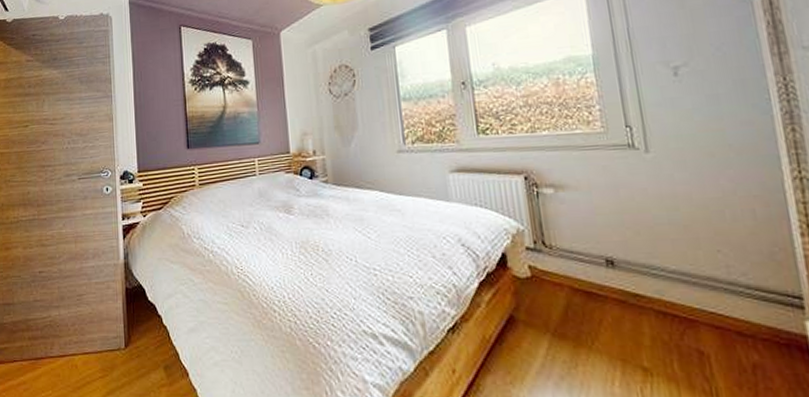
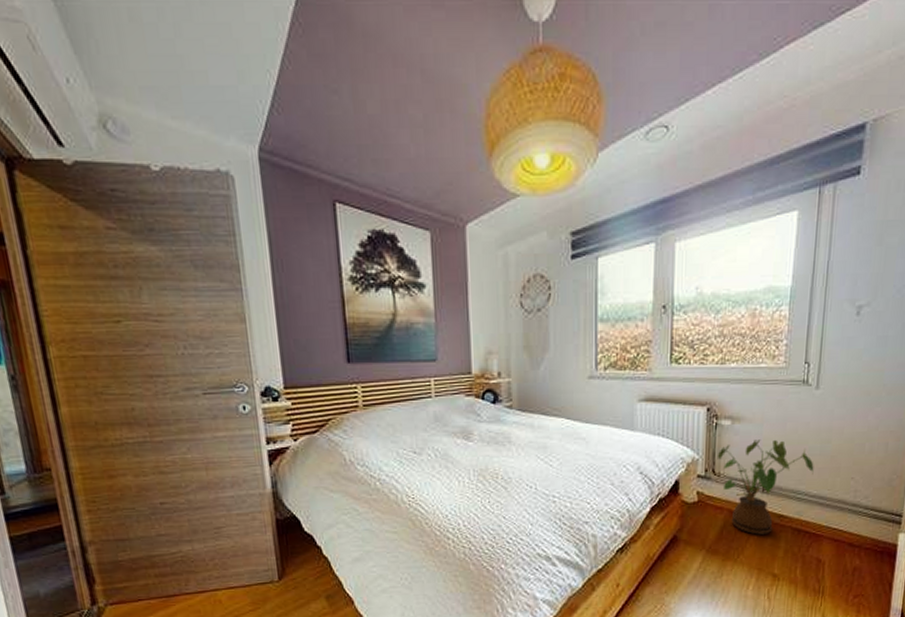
house plant: none [544,208,666,317] -> present [717,439,814,535]

